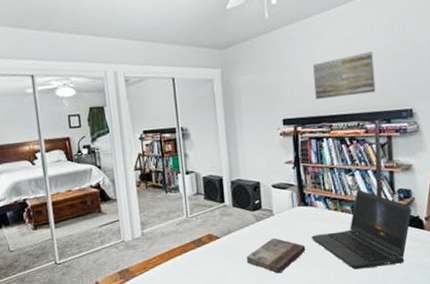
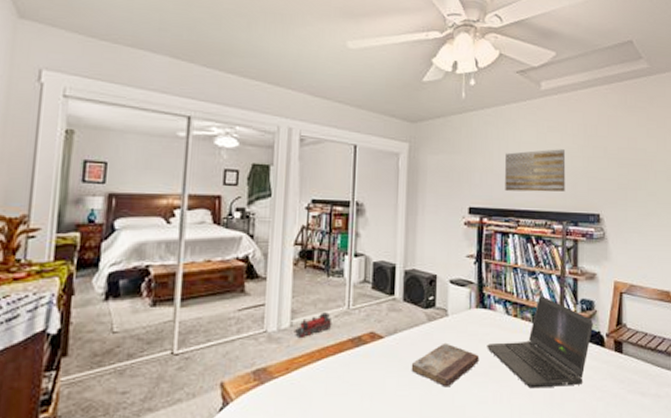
toy train: none [145,222,176,244] -> present [294,313,332,339]

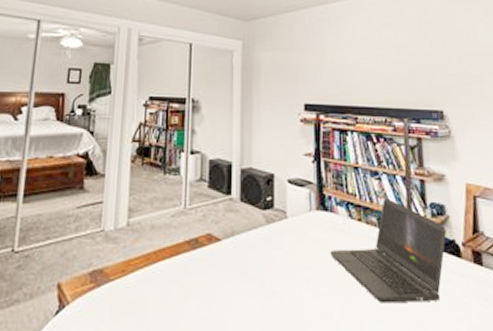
toy train: present [294,313,332,339] -> none [130,212,169,239]
book: present [411,342,480,387] -> none [250,247,323,298]
wall art: present [505,149,566,192] -> none [339,44,404,88]

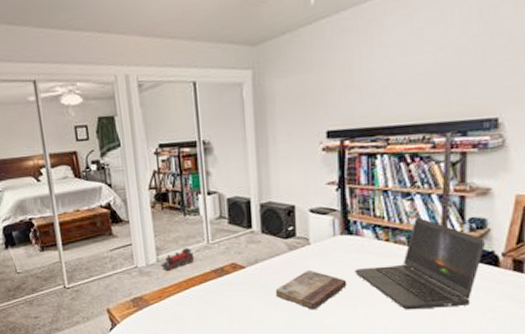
toy train: none [130,212,169,239] -> present [161,248,195,272]
book: none [250,247,323,298] -> present [275,269,347,310]

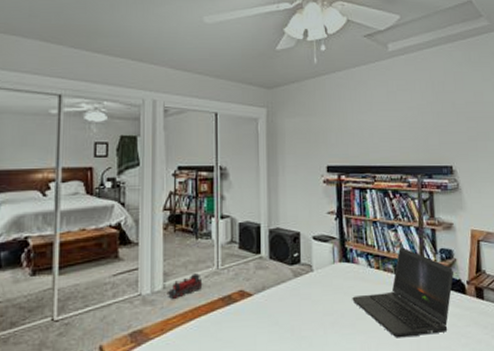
book: present [275,269,347,310] -> none [280,297,346,341]

